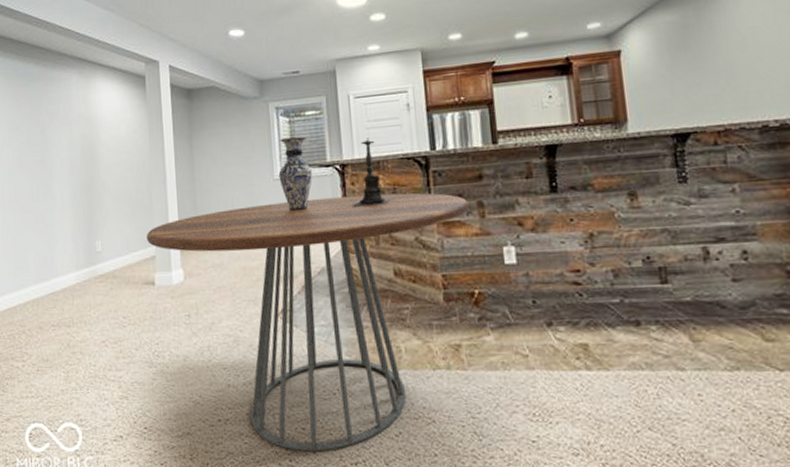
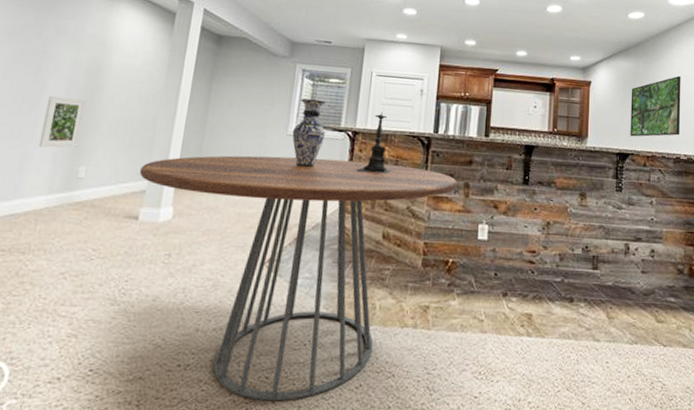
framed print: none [57,178,91,228] -> present [38,95,87,148]
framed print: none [680,15,763,110] -> present [630,75,681,137]

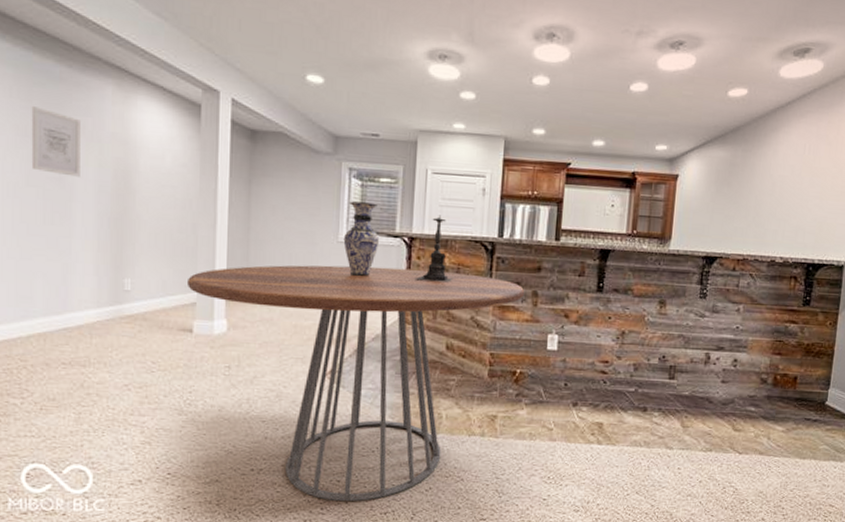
wall art: none [11,10,65,72] -> present [31,106,80,177]
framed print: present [38,95,87,148] -> none [78,203,120,260]
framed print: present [630,75,681,137] -> none [719,165,785,238]

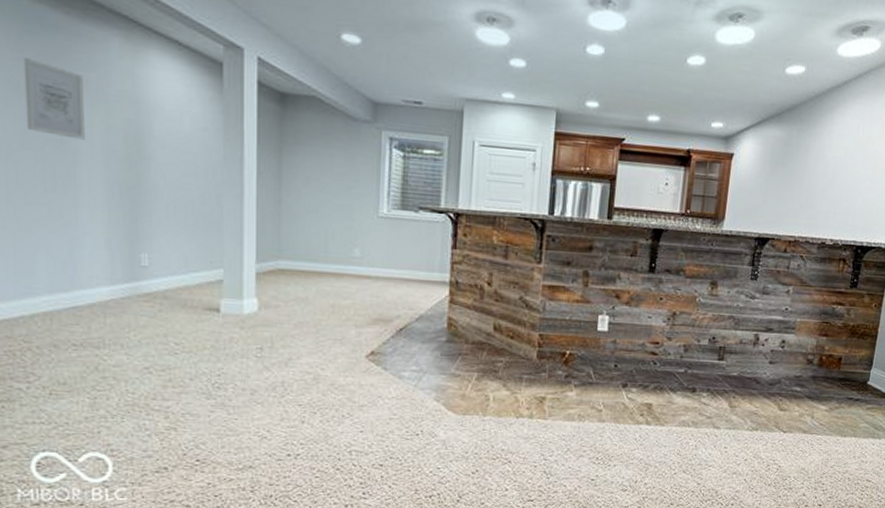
dining table: present [186,265,525,501] -> none [211,241,576,485]
vase: present [343,201,379,277] -> none [384,173,422,255]
candle holder: present [414,215,453,283] -> none [460,190,501,261]

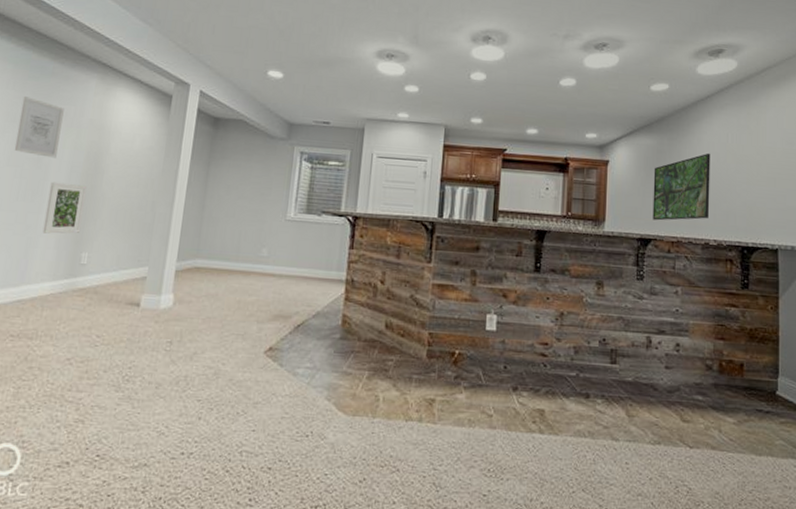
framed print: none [84,169,134,232] -> present [42,181,88,234]
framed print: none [772,146,839,219] -> present [652,153,711,221]

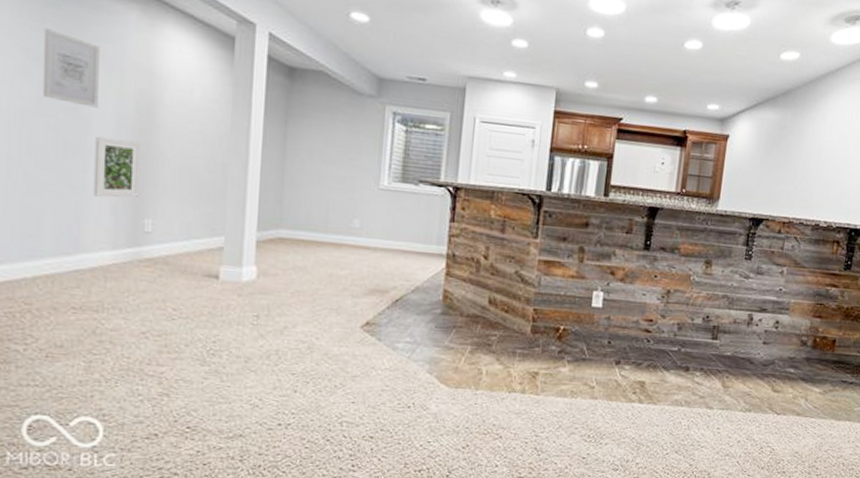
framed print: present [652,153,711,221] -> none [767,131,833,201]

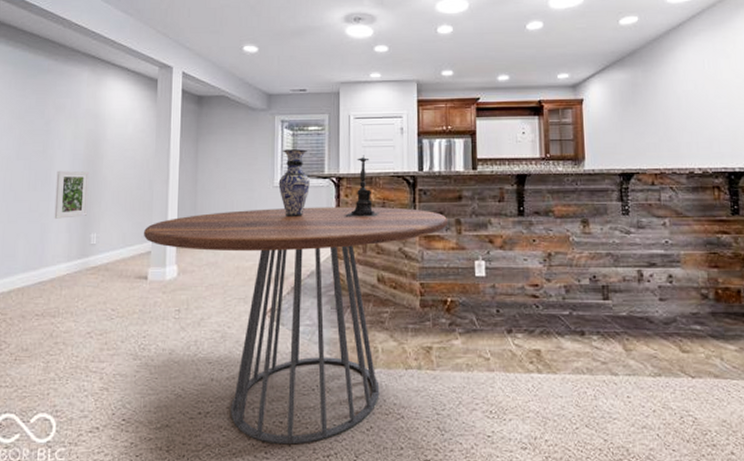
wall art: present [42,28,100,108] -> none [21,94,62,149]
dining table: none [213,210,572,458] -> present [143,206,448,443]
vase: none [384,147,422,227] -> present [278,149,310,218]
candle holder: none [458,165,498,235] -> present [344,155,379,217]

